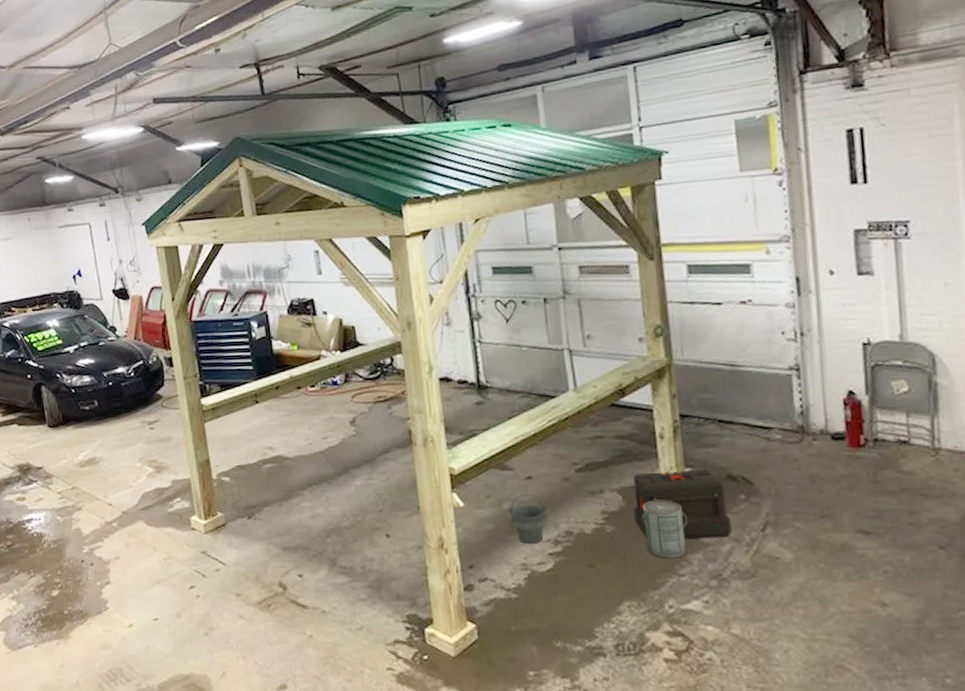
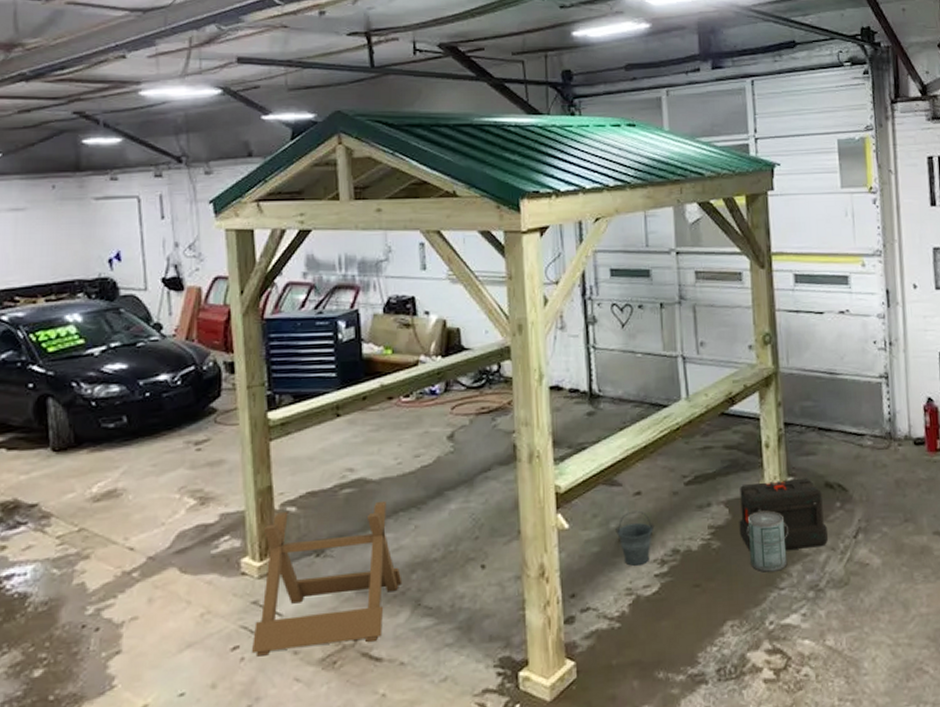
sawhorse: none [204,475,320,595] -> present [252,500,402,657]

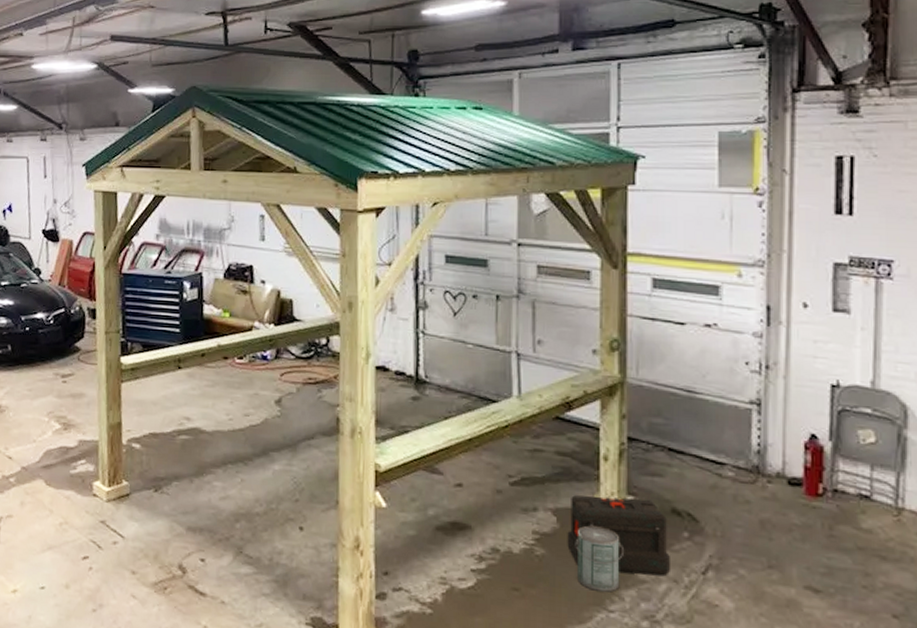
sawhorse: present [252,500,402,657] -> none [99,447,227,577]
bucket: present [615,510,655,566] -> none [433,501,475,557]

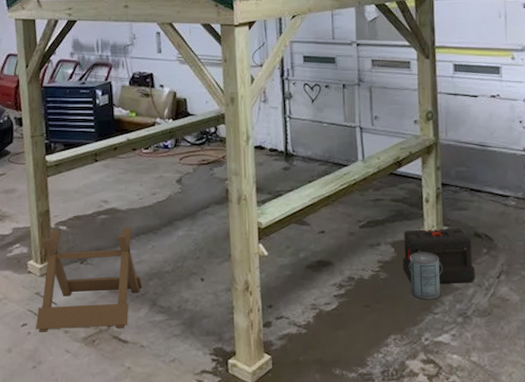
sawhorse: none [99,447,227,577] -> present [36,226,143,332]

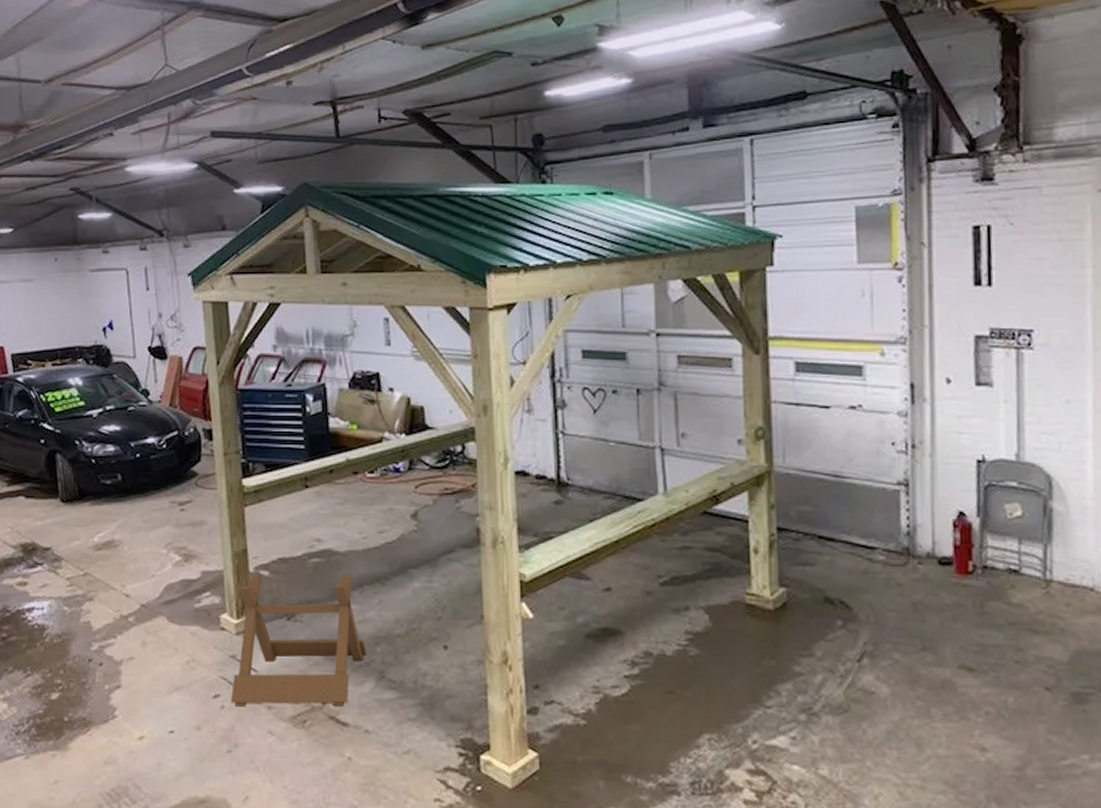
toolbox: present [402,228,475,284] -> none [720,589,825,667]
paint can: present [408,252,443,300] -> none [728,621,778,688]

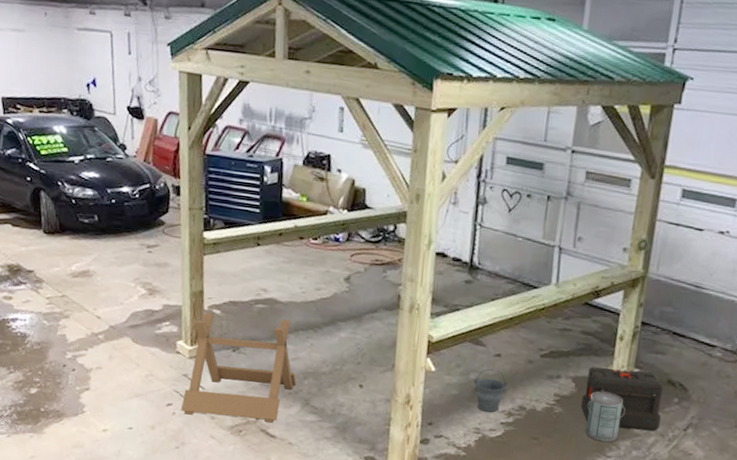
bucket: none [583,607,625,664] -> present [474,368,508,413]
toolbox: none [720,589,825,667] -> present [580,367,663,431]
paint can: none [728,621,778,688] -> present [585,391,626,443]

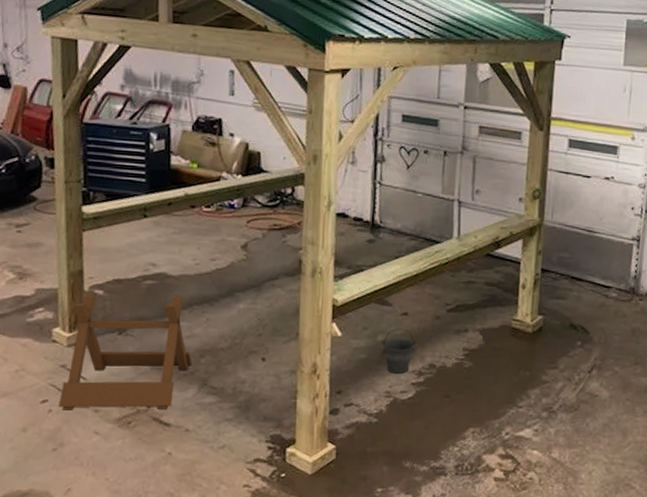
toolbox: present [580,367,663,431] -> none [489,317,566,377]
paint can: present [585,391,626,443] -> none [495,341,533,392]

